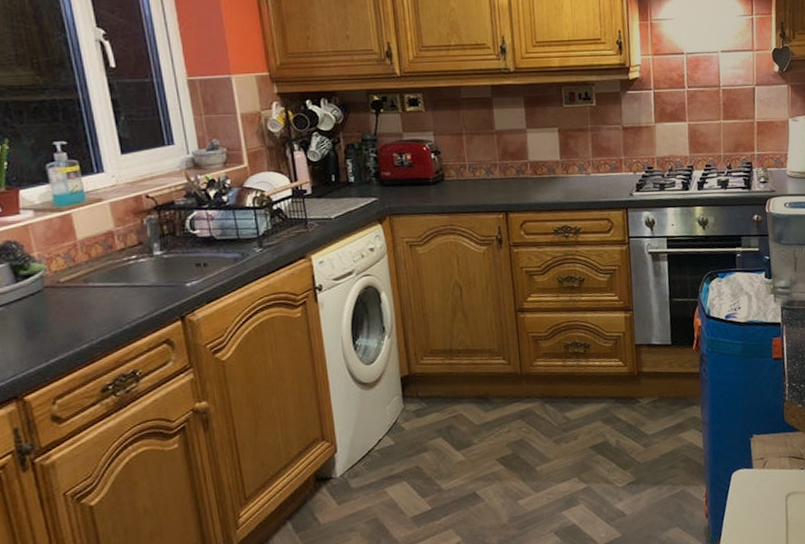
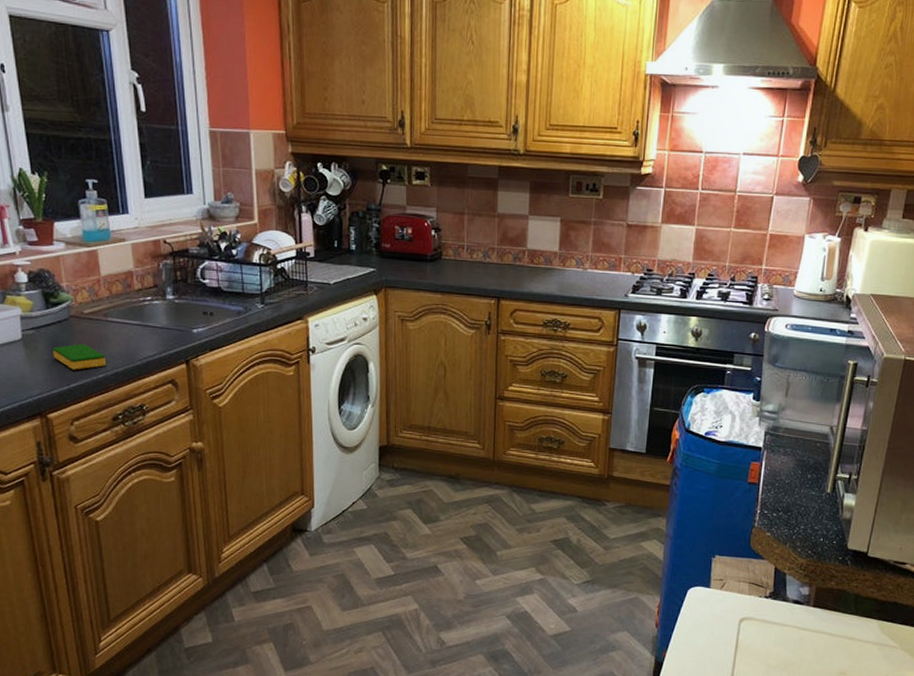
dish sponge: none [26,314,90,344] -> present [53,343,107,370]

